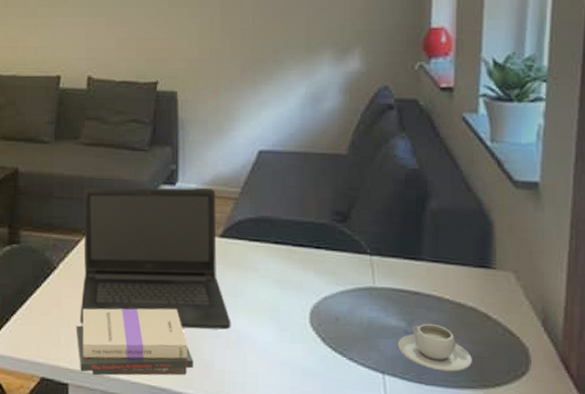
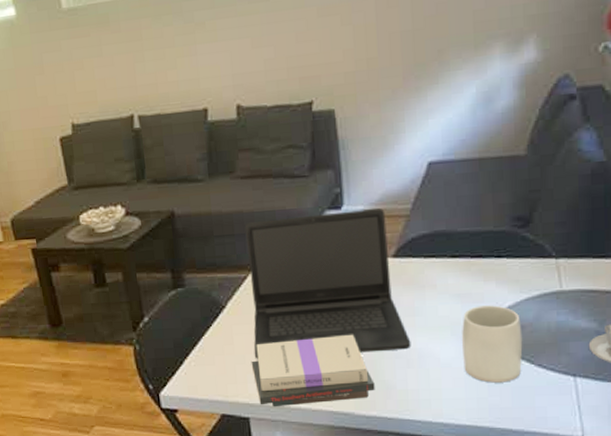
mug: none [278,293,337,373] -> present [461,305,523,383]

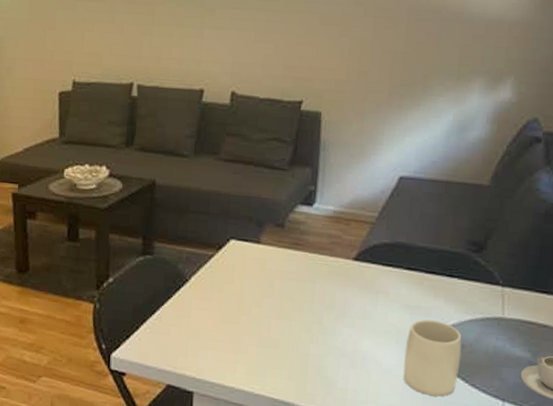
laptop: present [244,208,411,359] -> none [208,204,358,350]
books: present [251,334,375,407] -> none [203,321,318,391]

